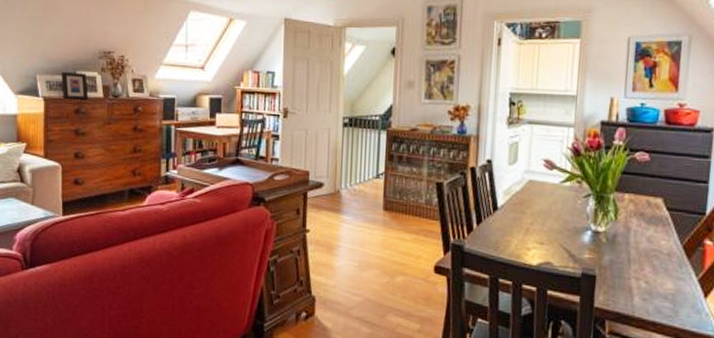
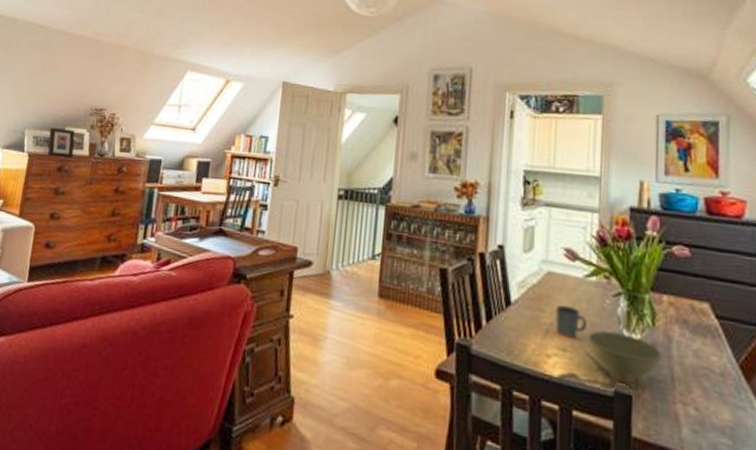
mug: none [534,208,561,235] -> present [555,305,587,340]
bowl: none [561,226,622,266] -> present [588,331,663,383]

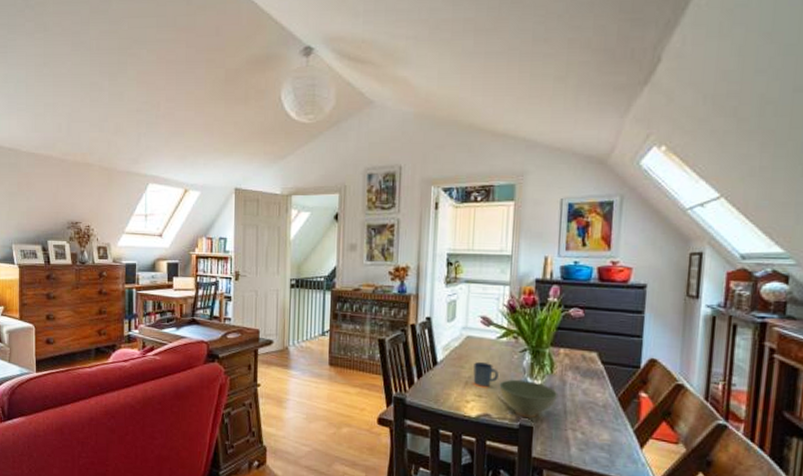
picture frame: present [47,128,75,159] -> none [34,242,59,268]

